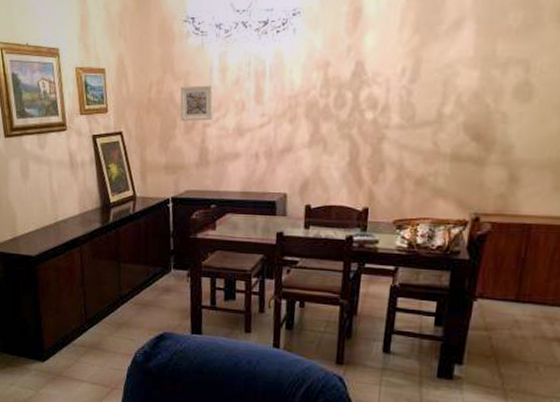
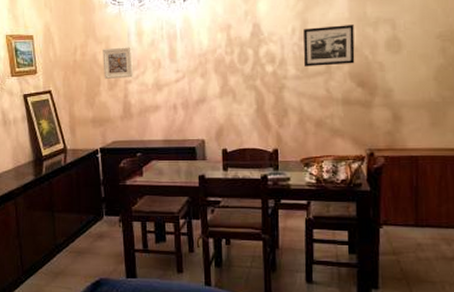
picture frame: none [411,65,478,115] -> present [303,25,355,67]

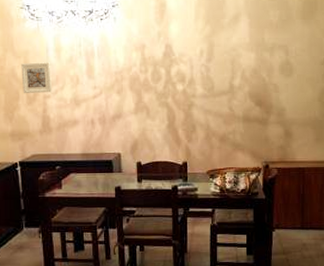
picture frame: present [303,25,355,67] -> none [210,49,254,86]

